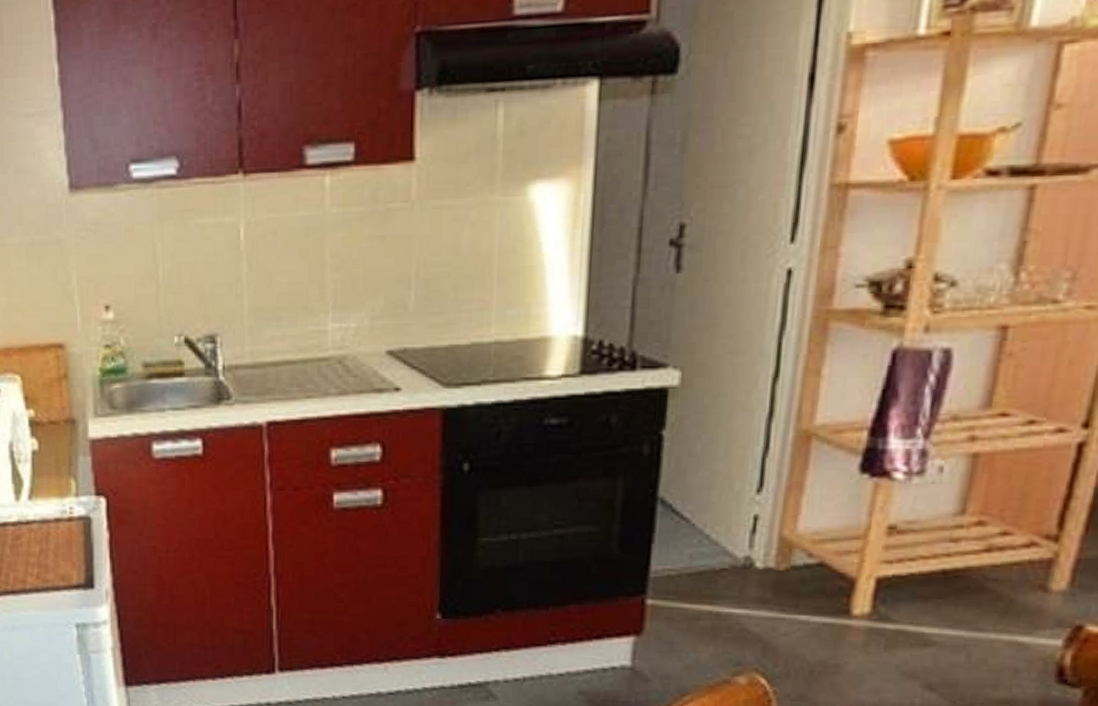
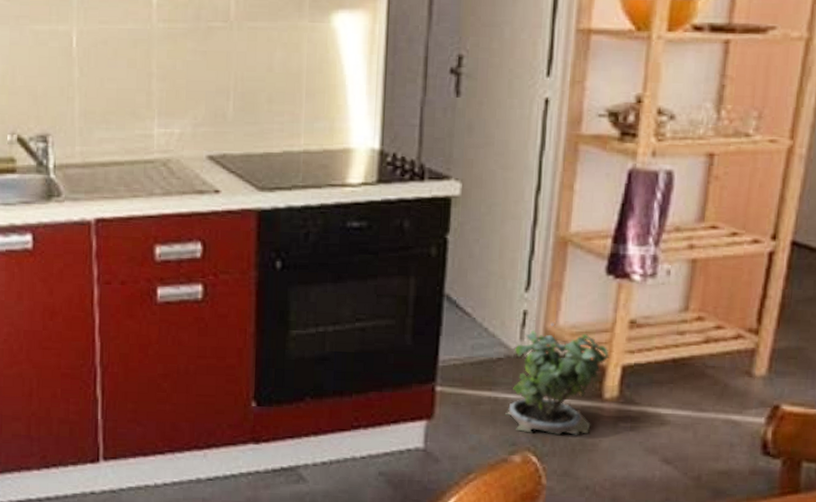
potted plant: none [729,529,860,656] -> present [505,323,609,436]

